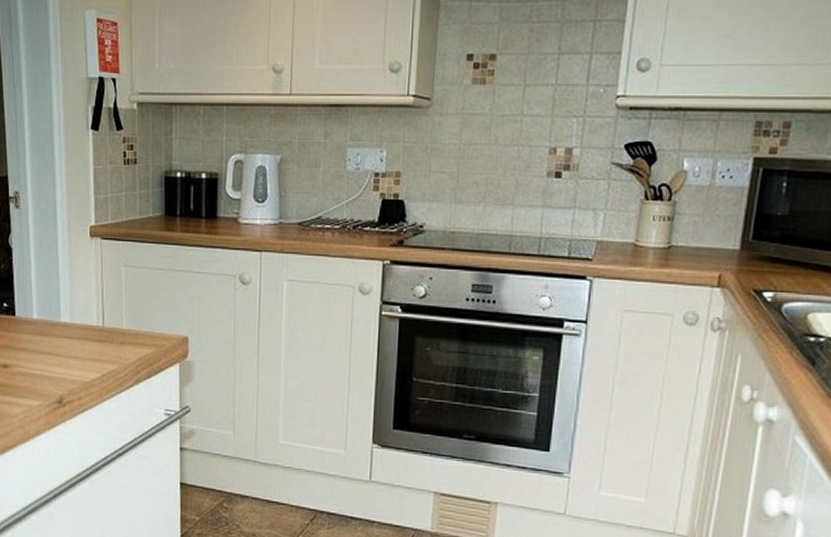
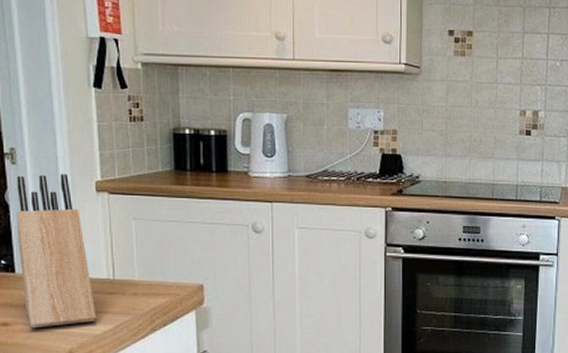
knife block: none [18,217,86,372] -> present [16,173,96,329]

